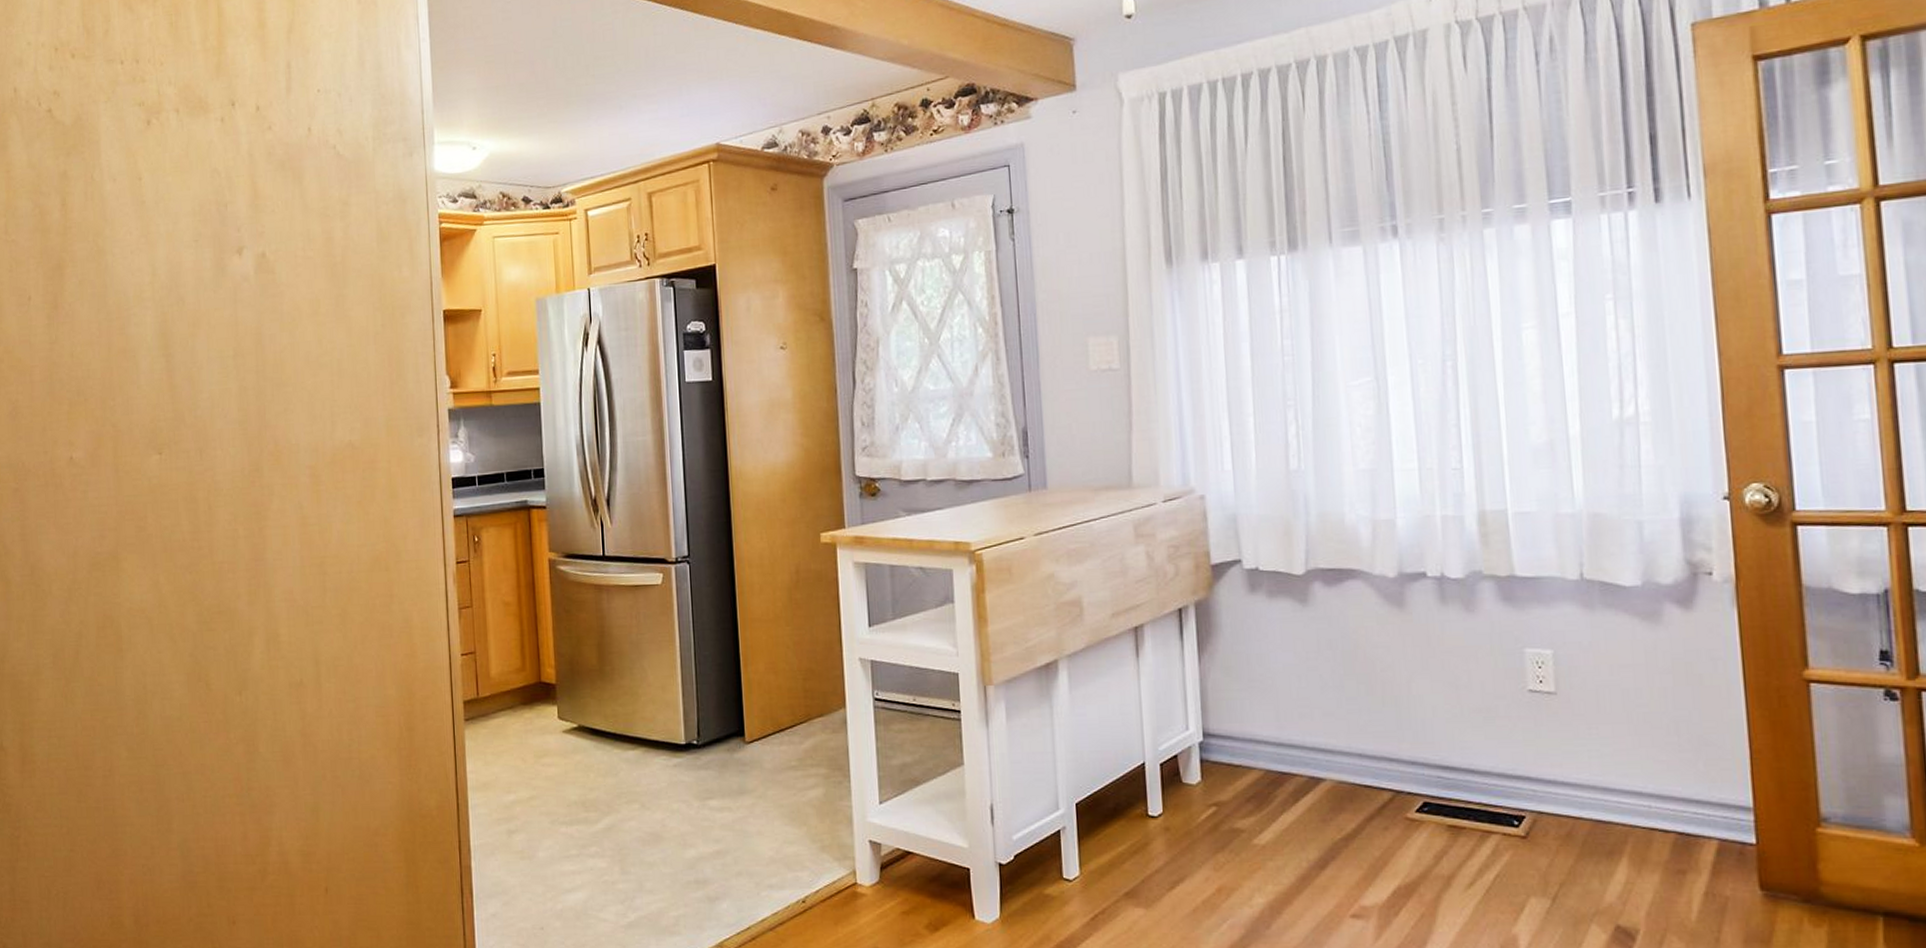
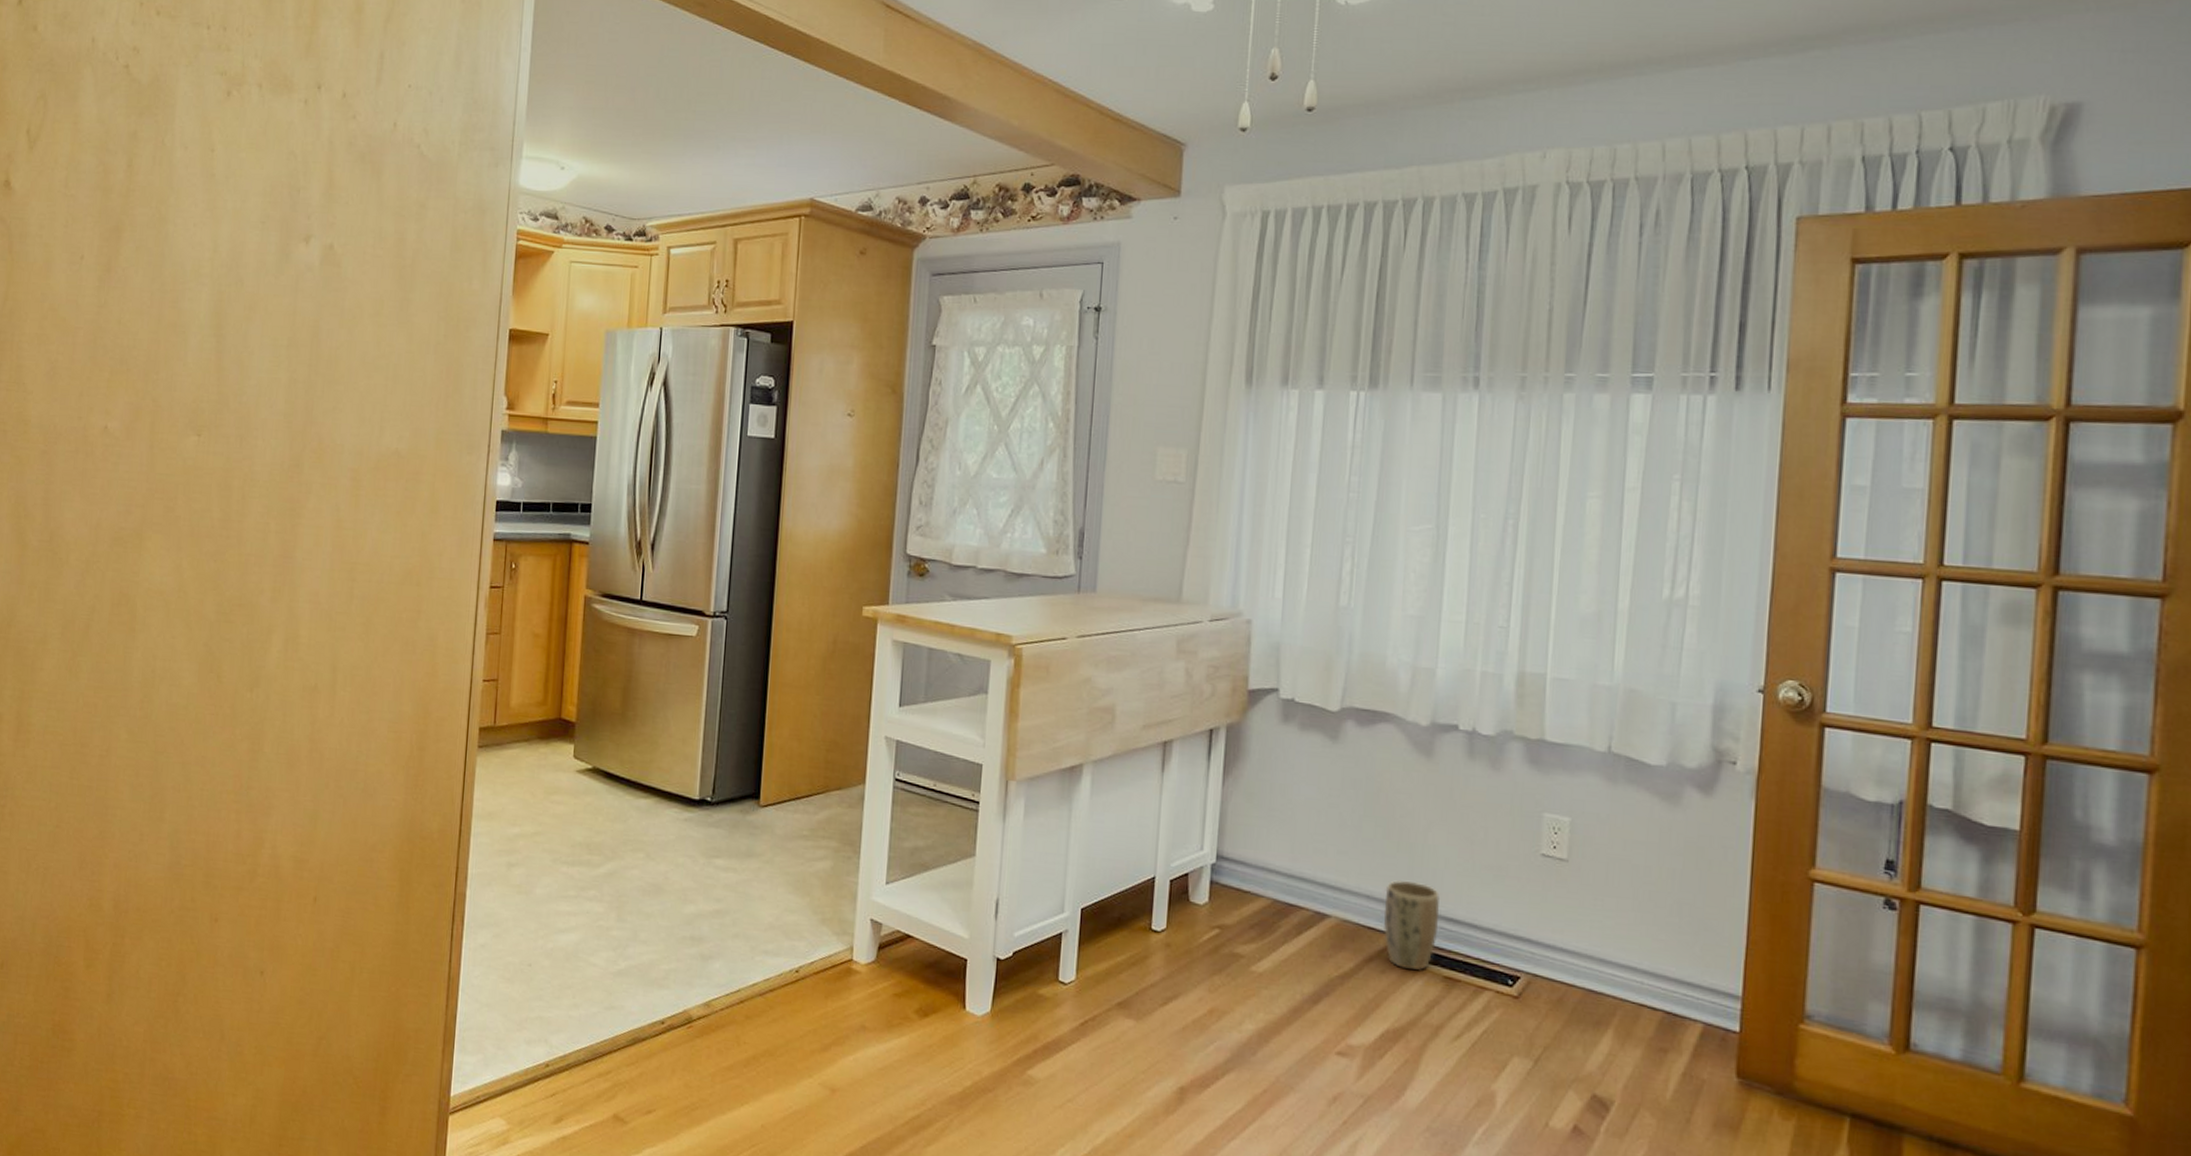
plant pot: none [1376,735,1436,823] -> present [1383,880,1440,971]

